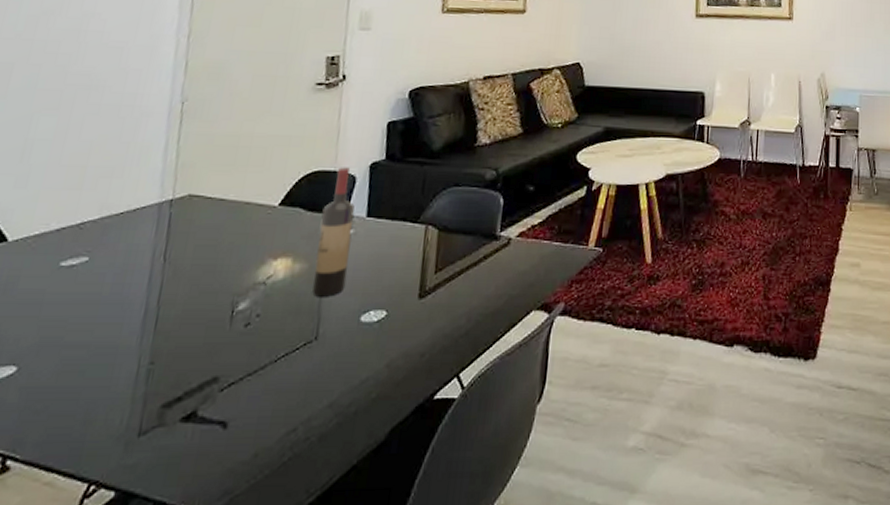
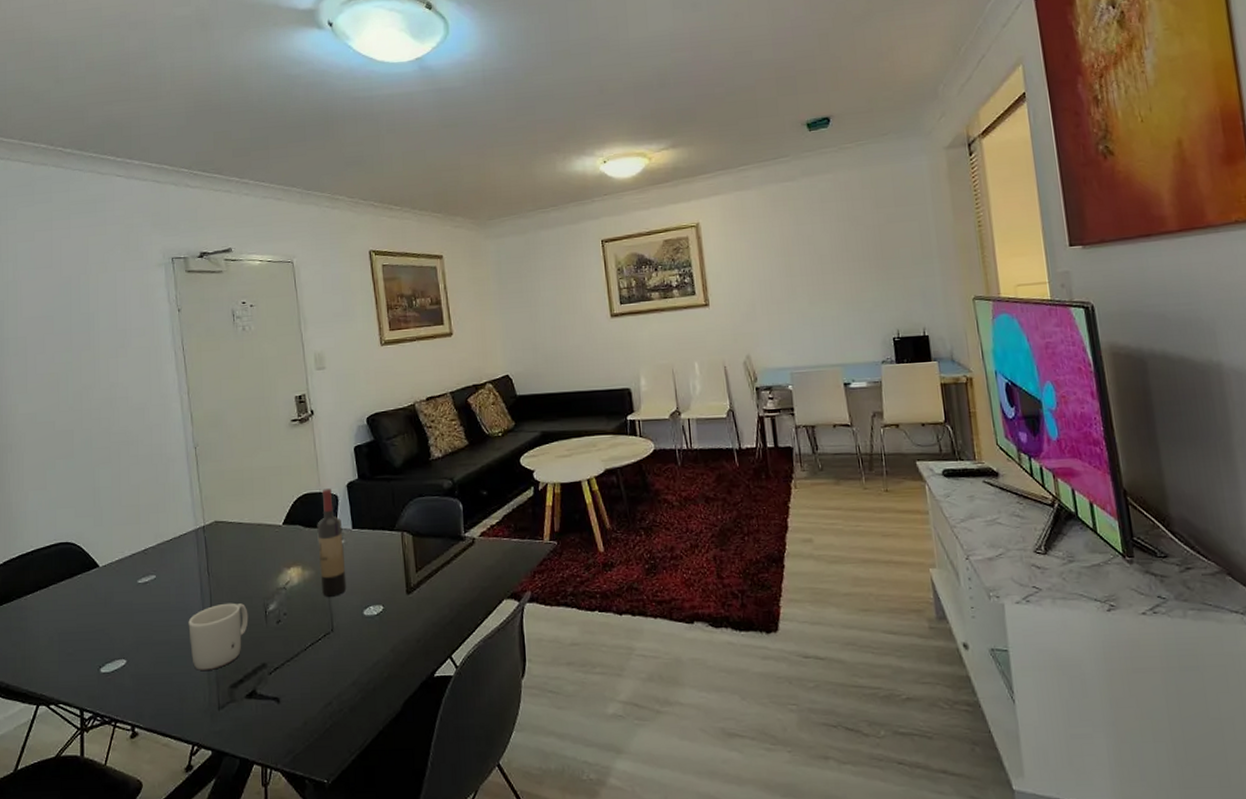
mug: none [114,298,209,385] -> present [188,603,249,671]

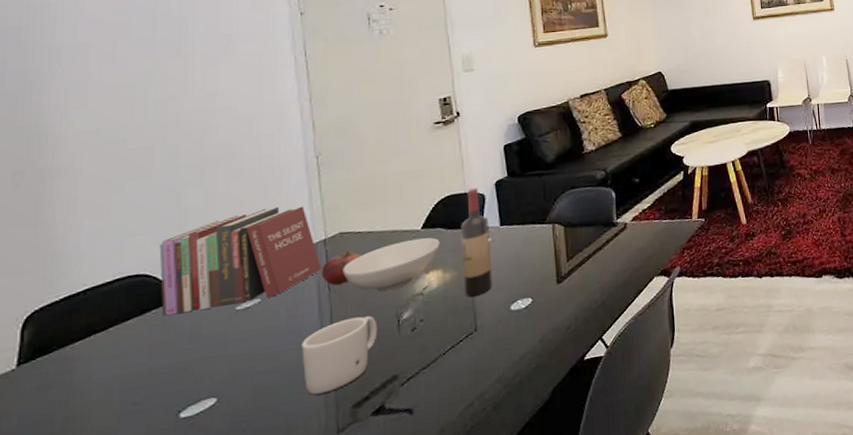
books: none [81,492,202,581] -> present [159,206,321,316]
fruit: none [202,539,234,570] -> present [321,250,362,285]
decorative bowl: none [219,533,299,582] -> present [343,237,440,293]

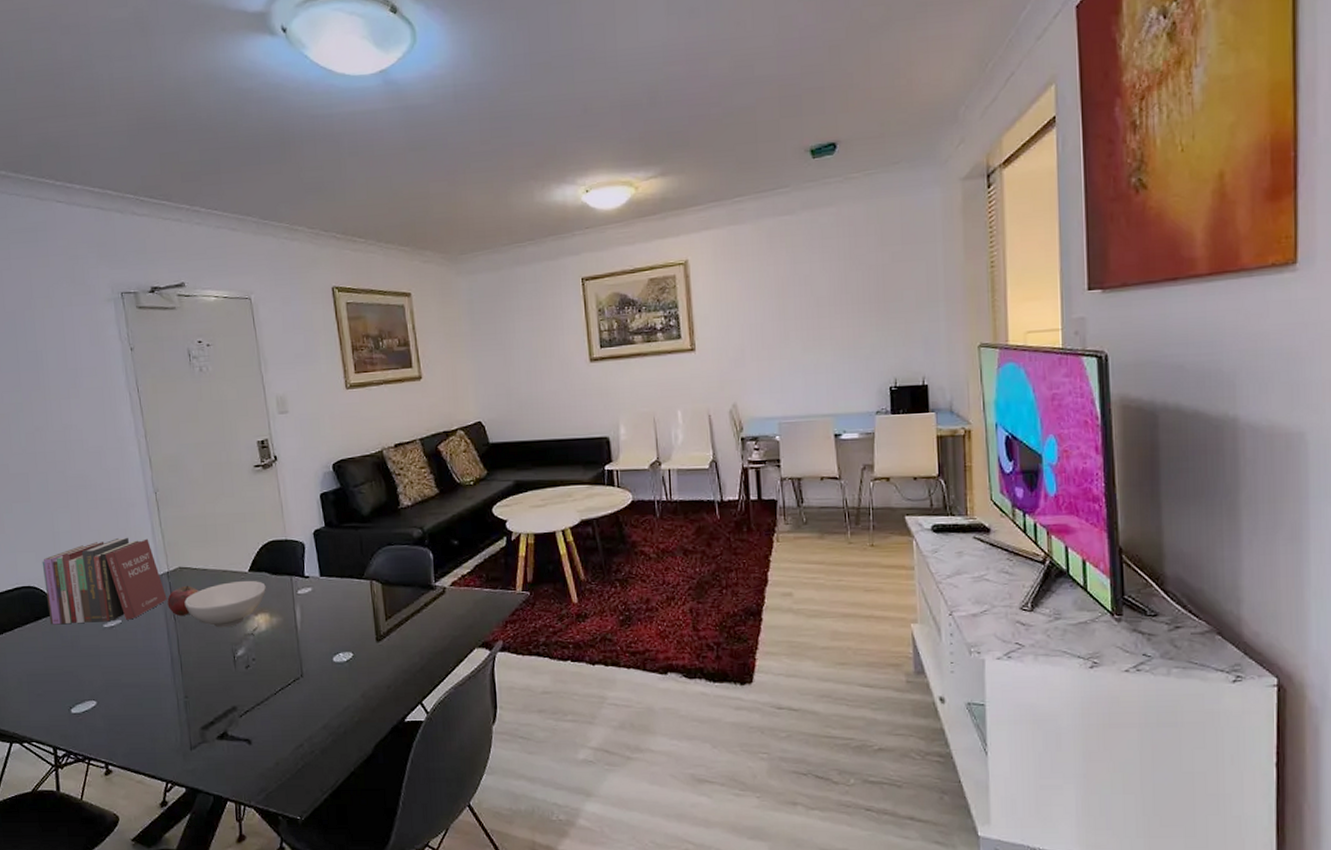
mug: present [301,316,378,396] -> none [156,648,217,713]
wine bottle: present [461,188,493,297] -> none [283,536,316,643]

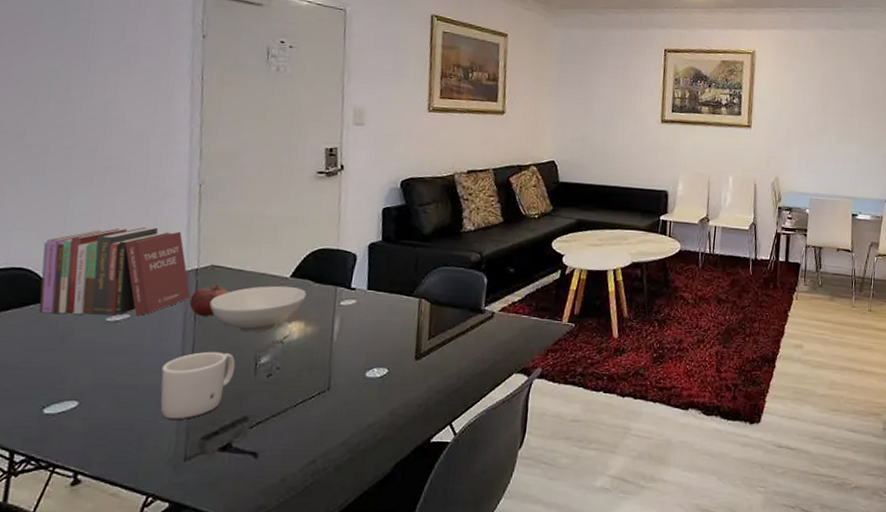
mug: none [156,648,217,713] -> present [160,351,236,420]

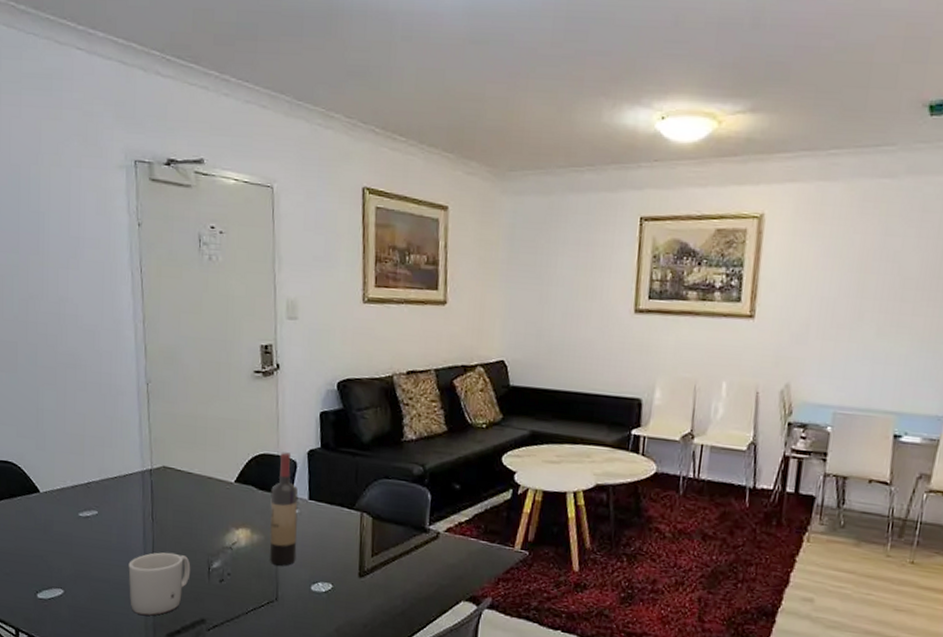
books: present [39,227,191,316] -> none [22,426,147,513]
fruit: present [189,284,230,316] -> none [147,486,181,518]
decorative bowl: present [209,285,307,333] -> none [164,490,251,537]
wine bottle: none [323,246,357,355] -> present [269,452,299,566]

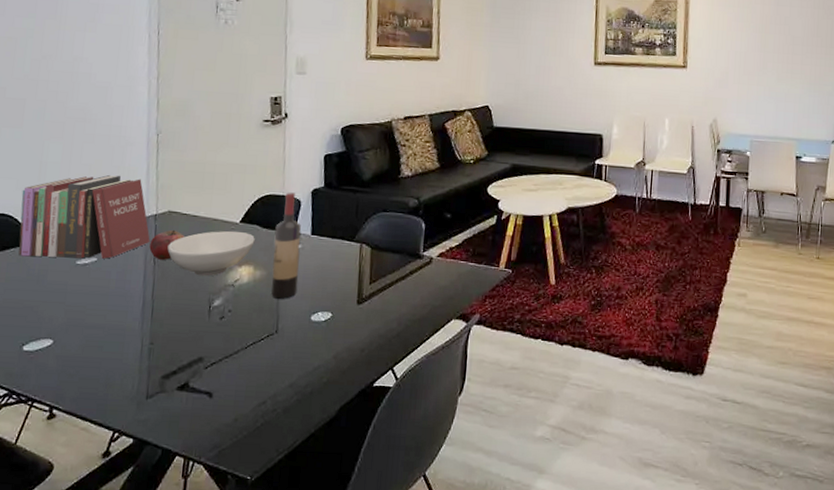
books: none [22,426,147,513] -> present [18,175,150,259]
mug: present [128,552,191,616] -> none [124,293,192,360]
fruit: none [147,486,181,518] -> present [149,229,185,260]
decorative bowl: none [164,490,251,537] -> present [167,230,255,277]

